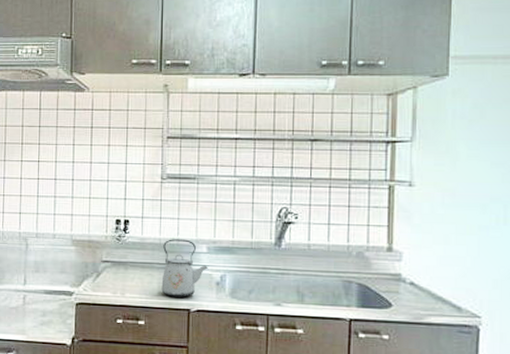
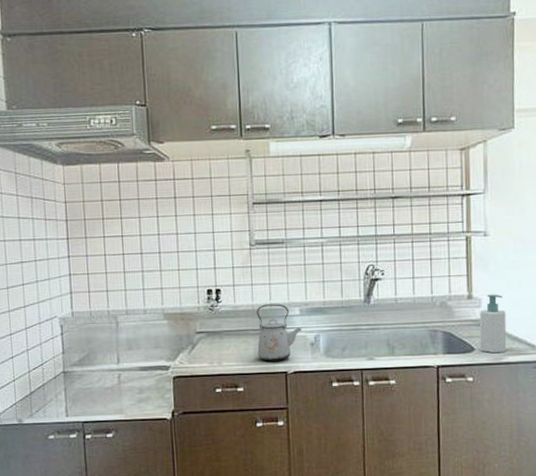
soap bottle: none [398,248,429,312] -> present [479,294,507,354]

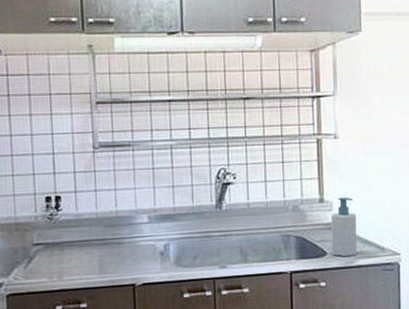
kettle: present [256,304,302,362] -> none [101,211,150,274]

